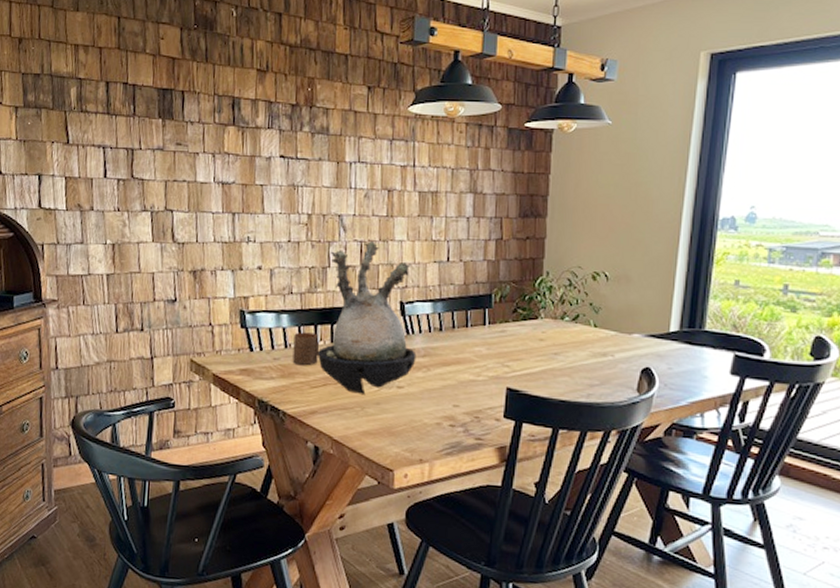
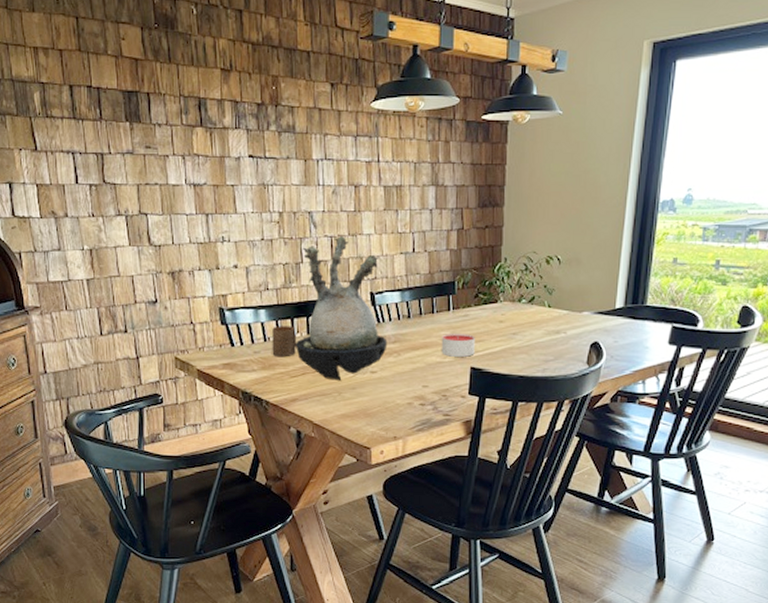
candle: none [474,349,512,376] -> present [441,333,475,357]

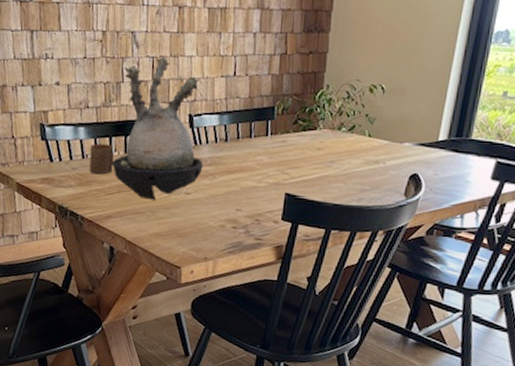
candle: present [441,333,475,357] -> none [256,158,292,183]

